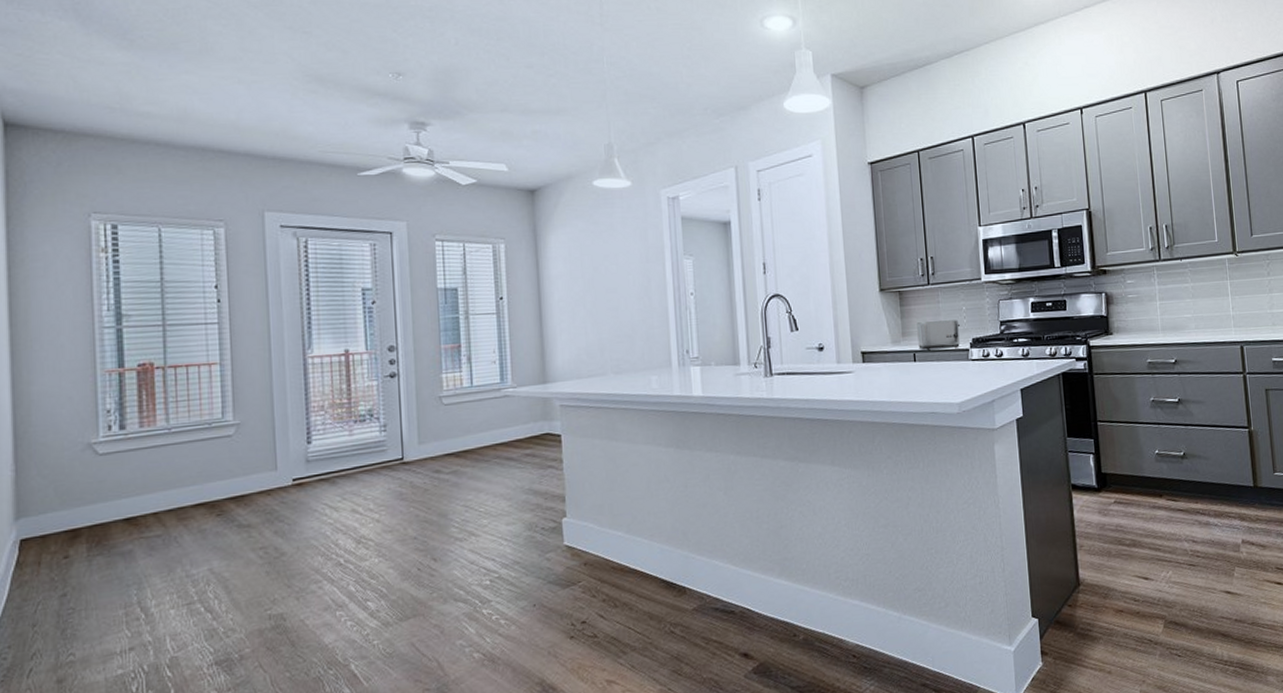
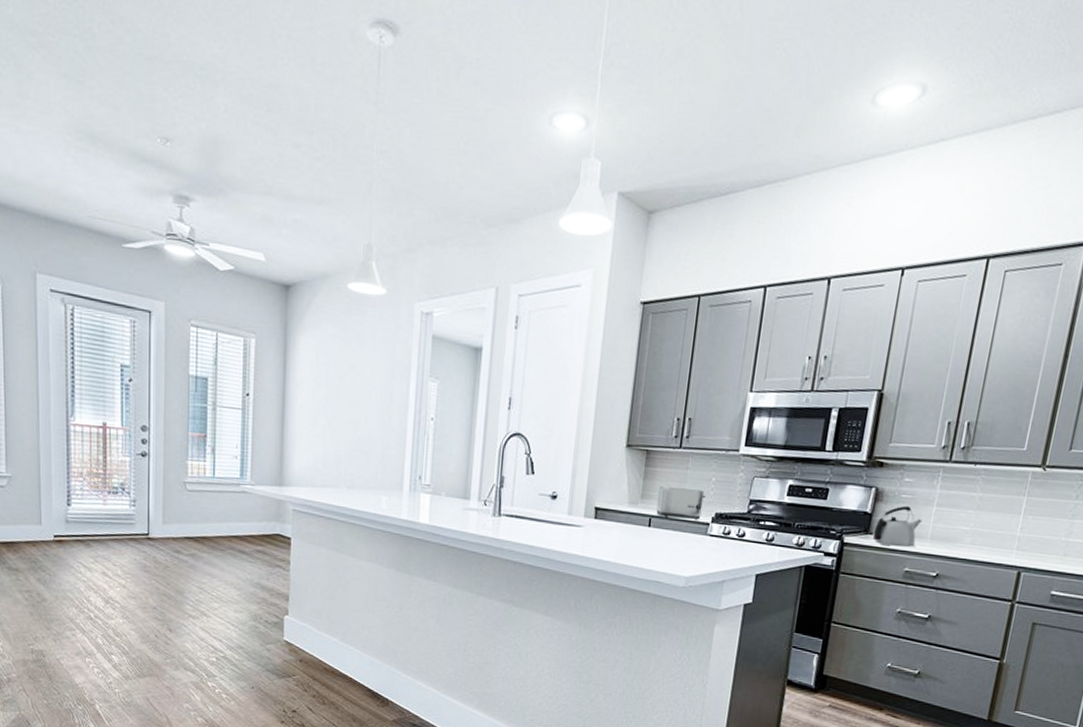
kettle: none [1113,304,1151,344] -> present [872,505,923,549]

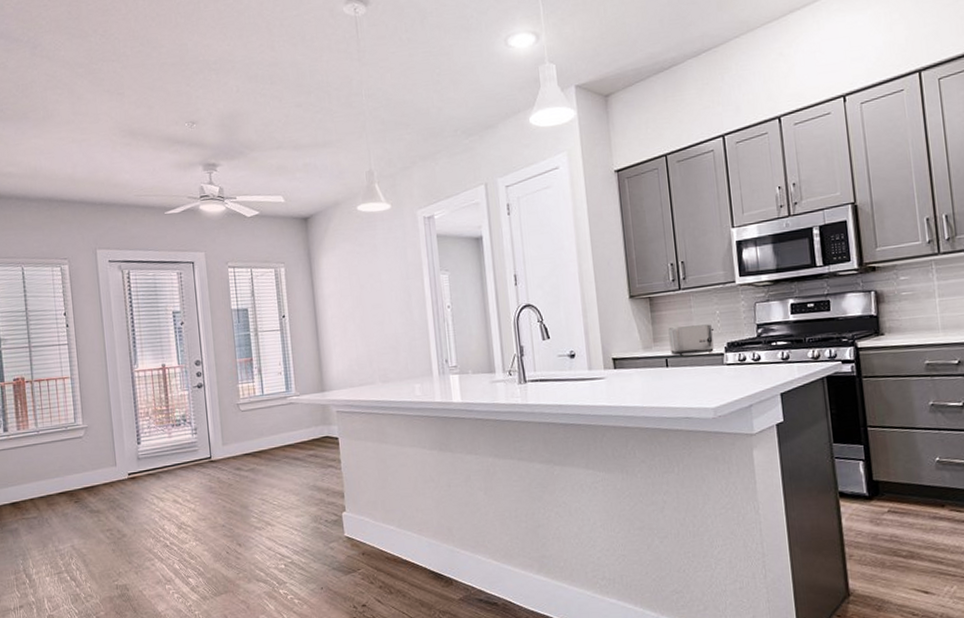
kettle: present [872,505,923,549] -> none [884,301,929,345]

